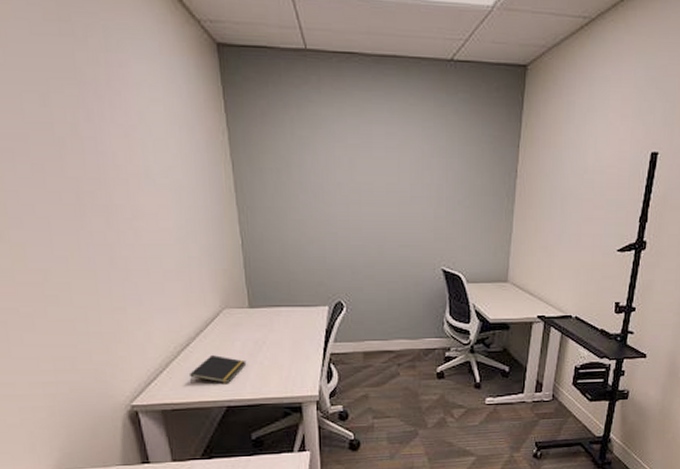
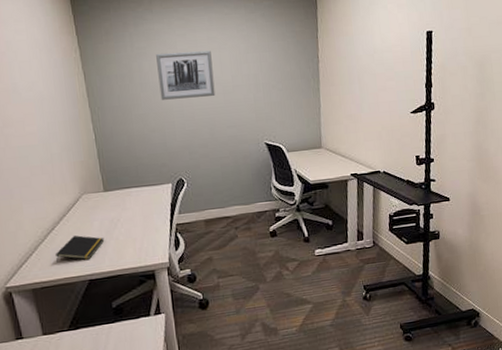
wall art: none [321,146,389,206] -> present [156,50,216,100]

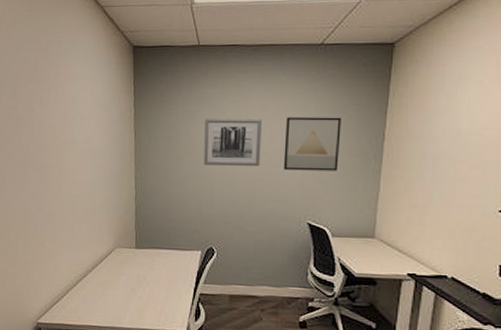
notepad: present [56,235,105,263] -> none [83,286,129,312]
wall art: none [233,44,285,97] -> present [283,117,341,171]

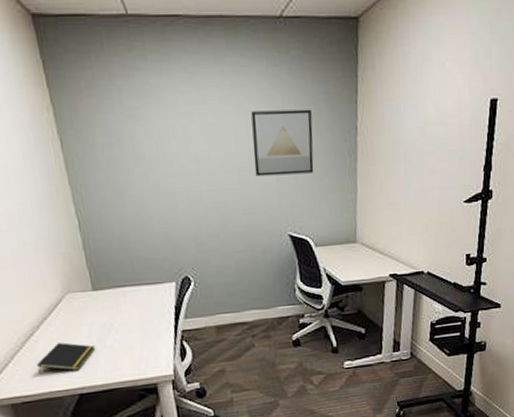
notepad: none [83,286,129,312] -> present [37,342,96,374]
wall art: present [203,118,262,166] -> none [153,114,229,178]

